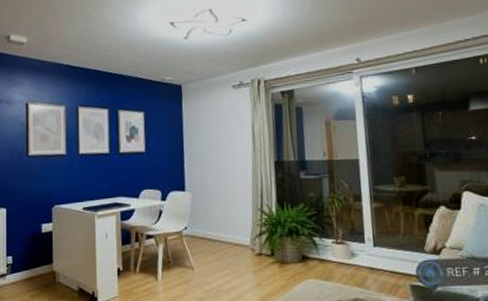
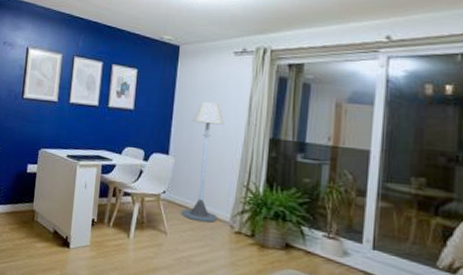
floor lamp: none [203,135,239,250] -> present [181,102,225,223]

